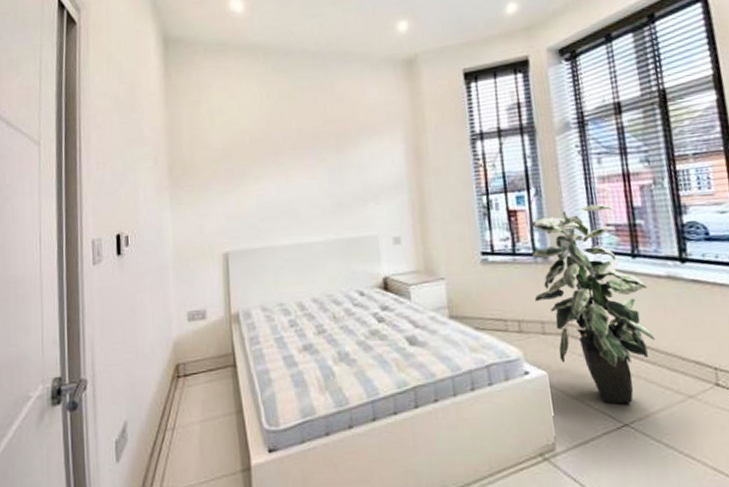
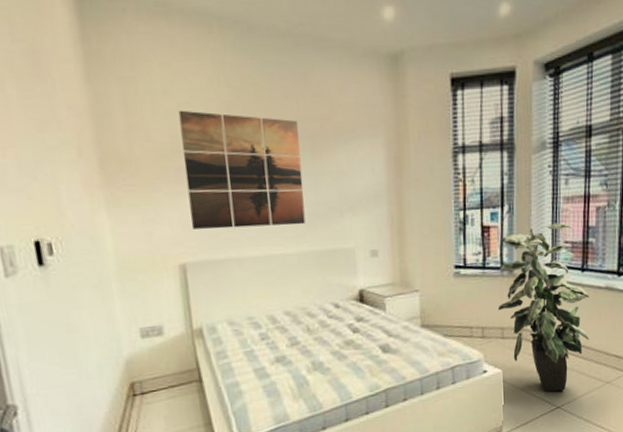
wall art: none [230,122,332,221] -> present [178,110,306,230]

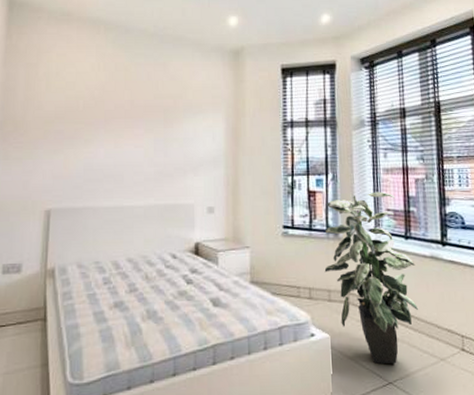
wall art: present [178,110,306,230] -> none [60,87,156,182]

